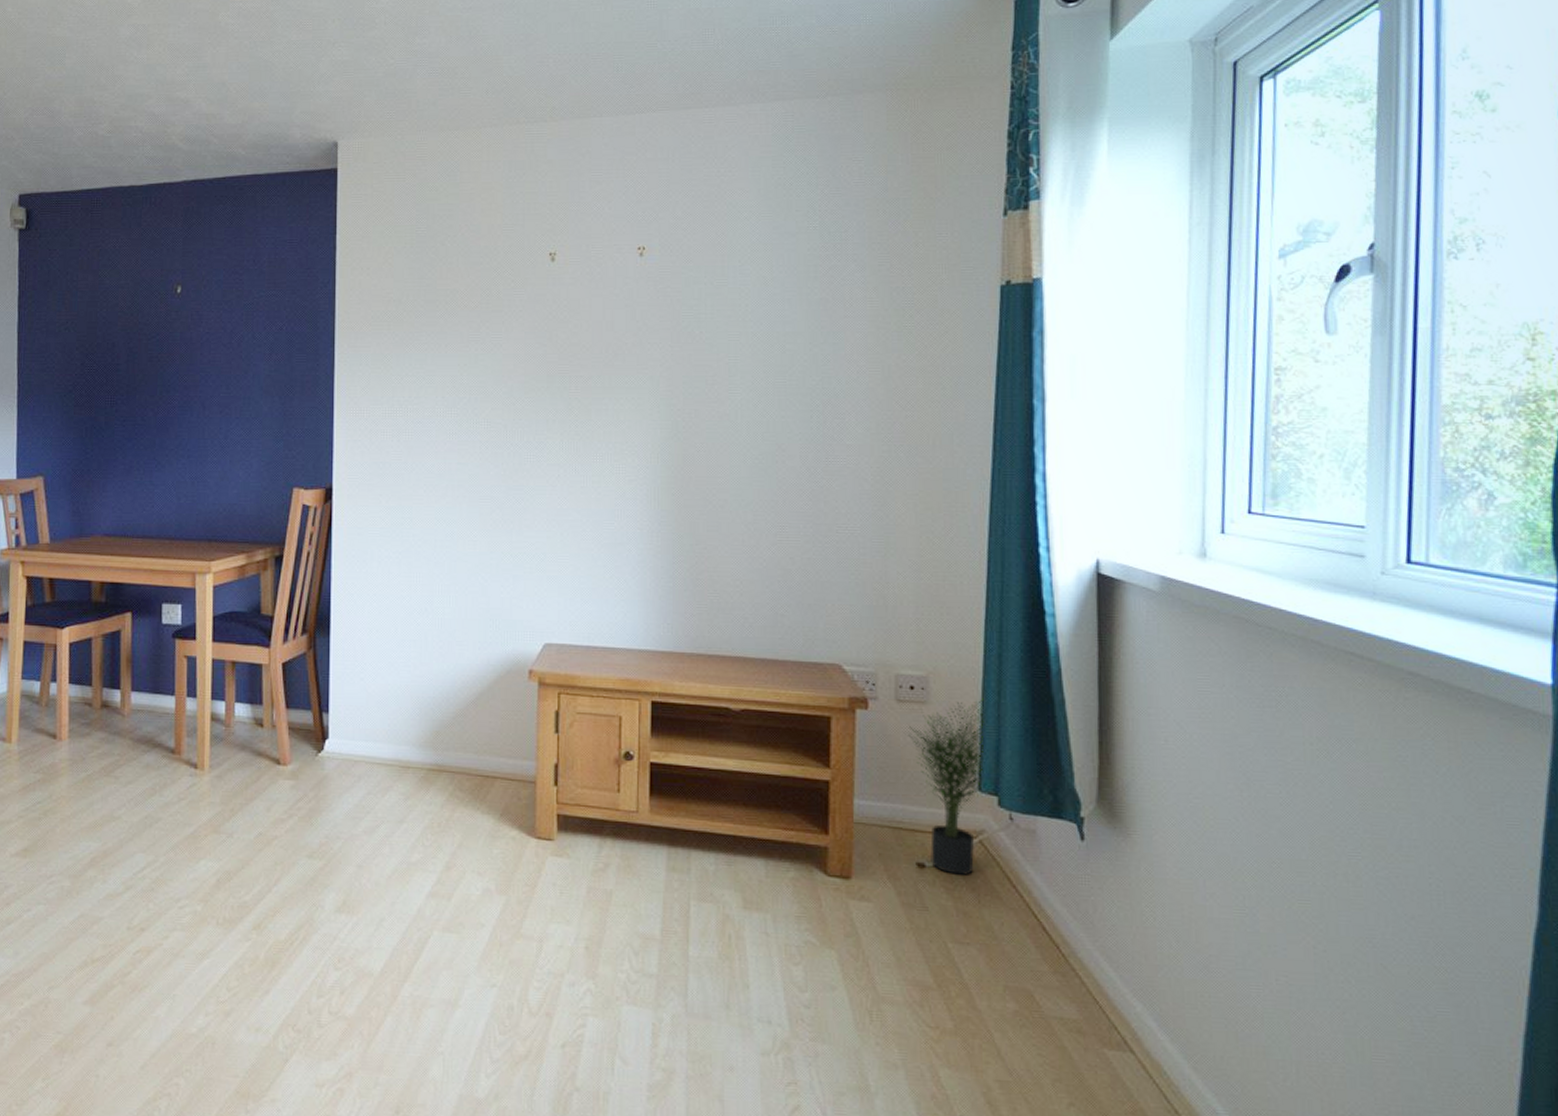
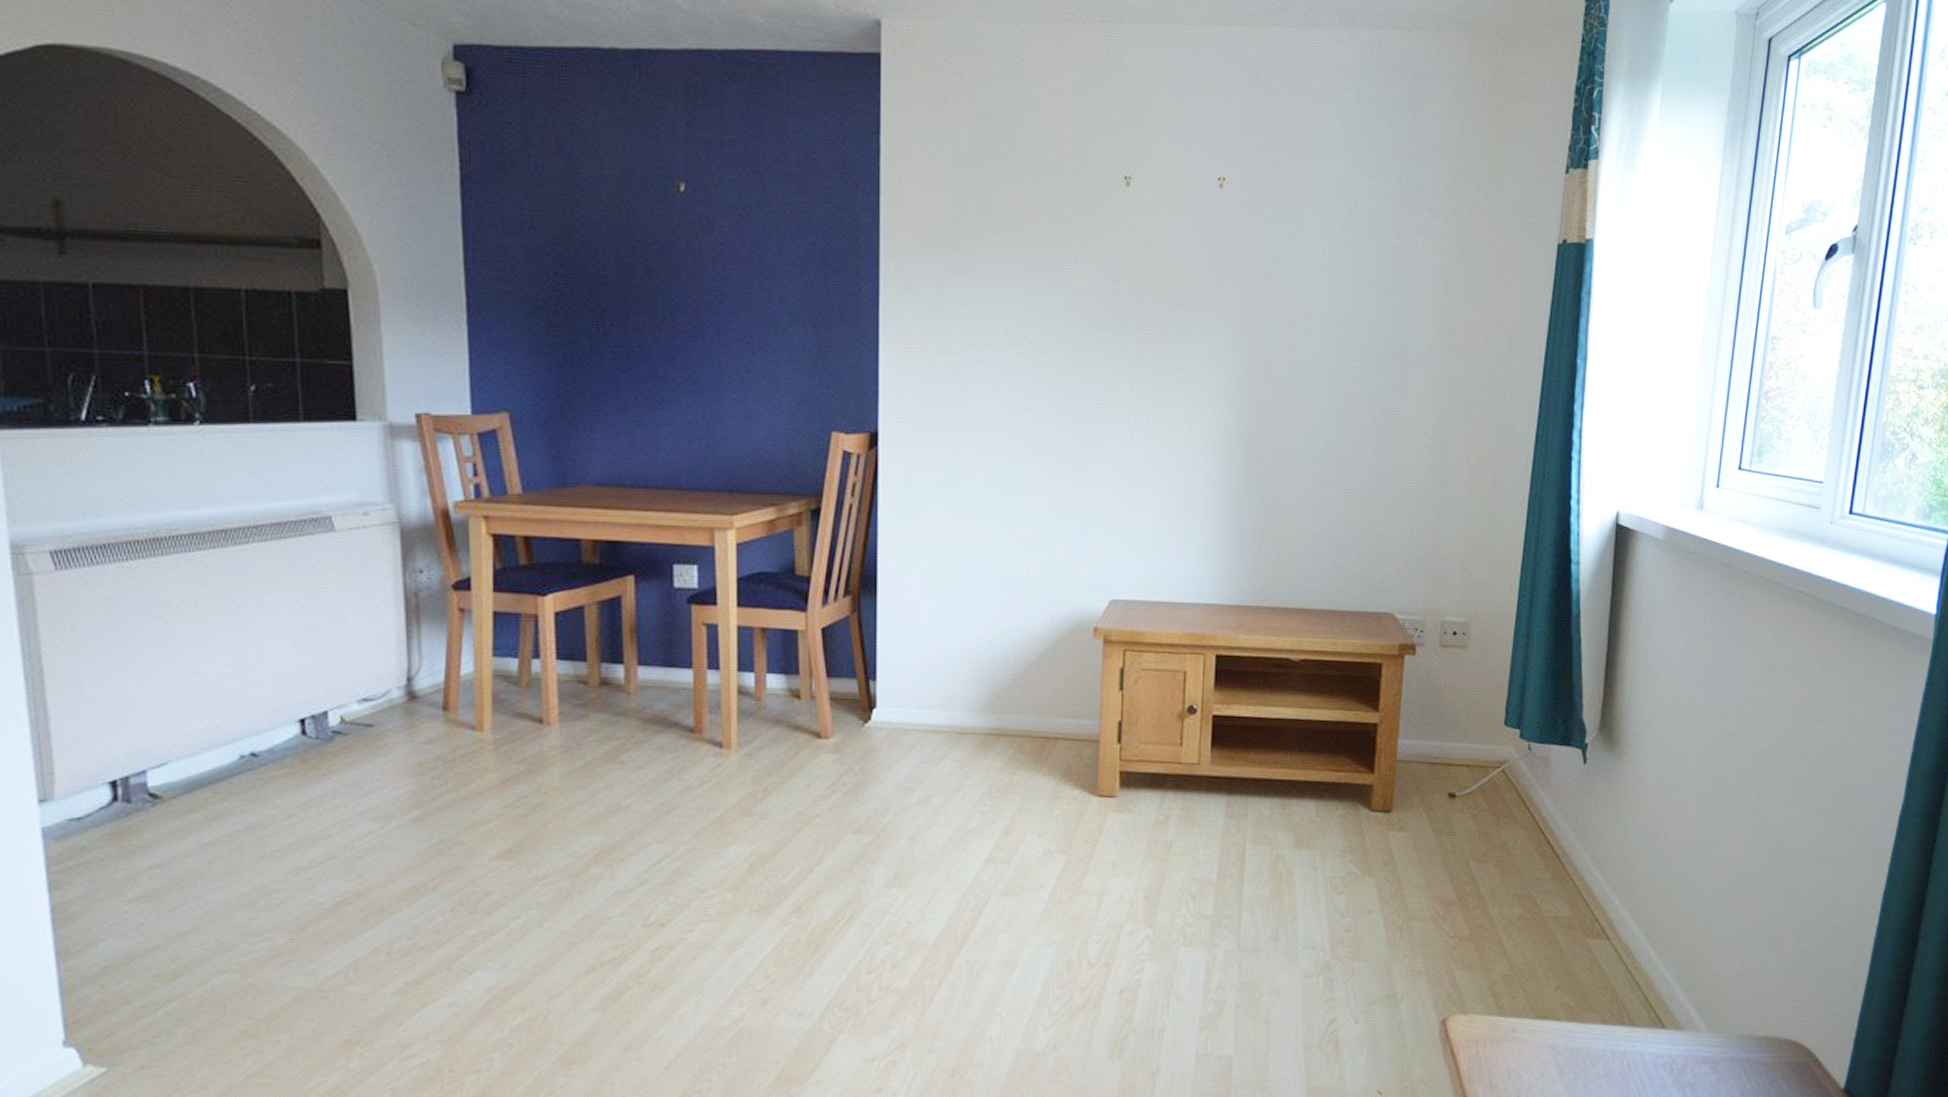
potted plant: present [908,697,984,875] -> none [1448,640,1515,802]

